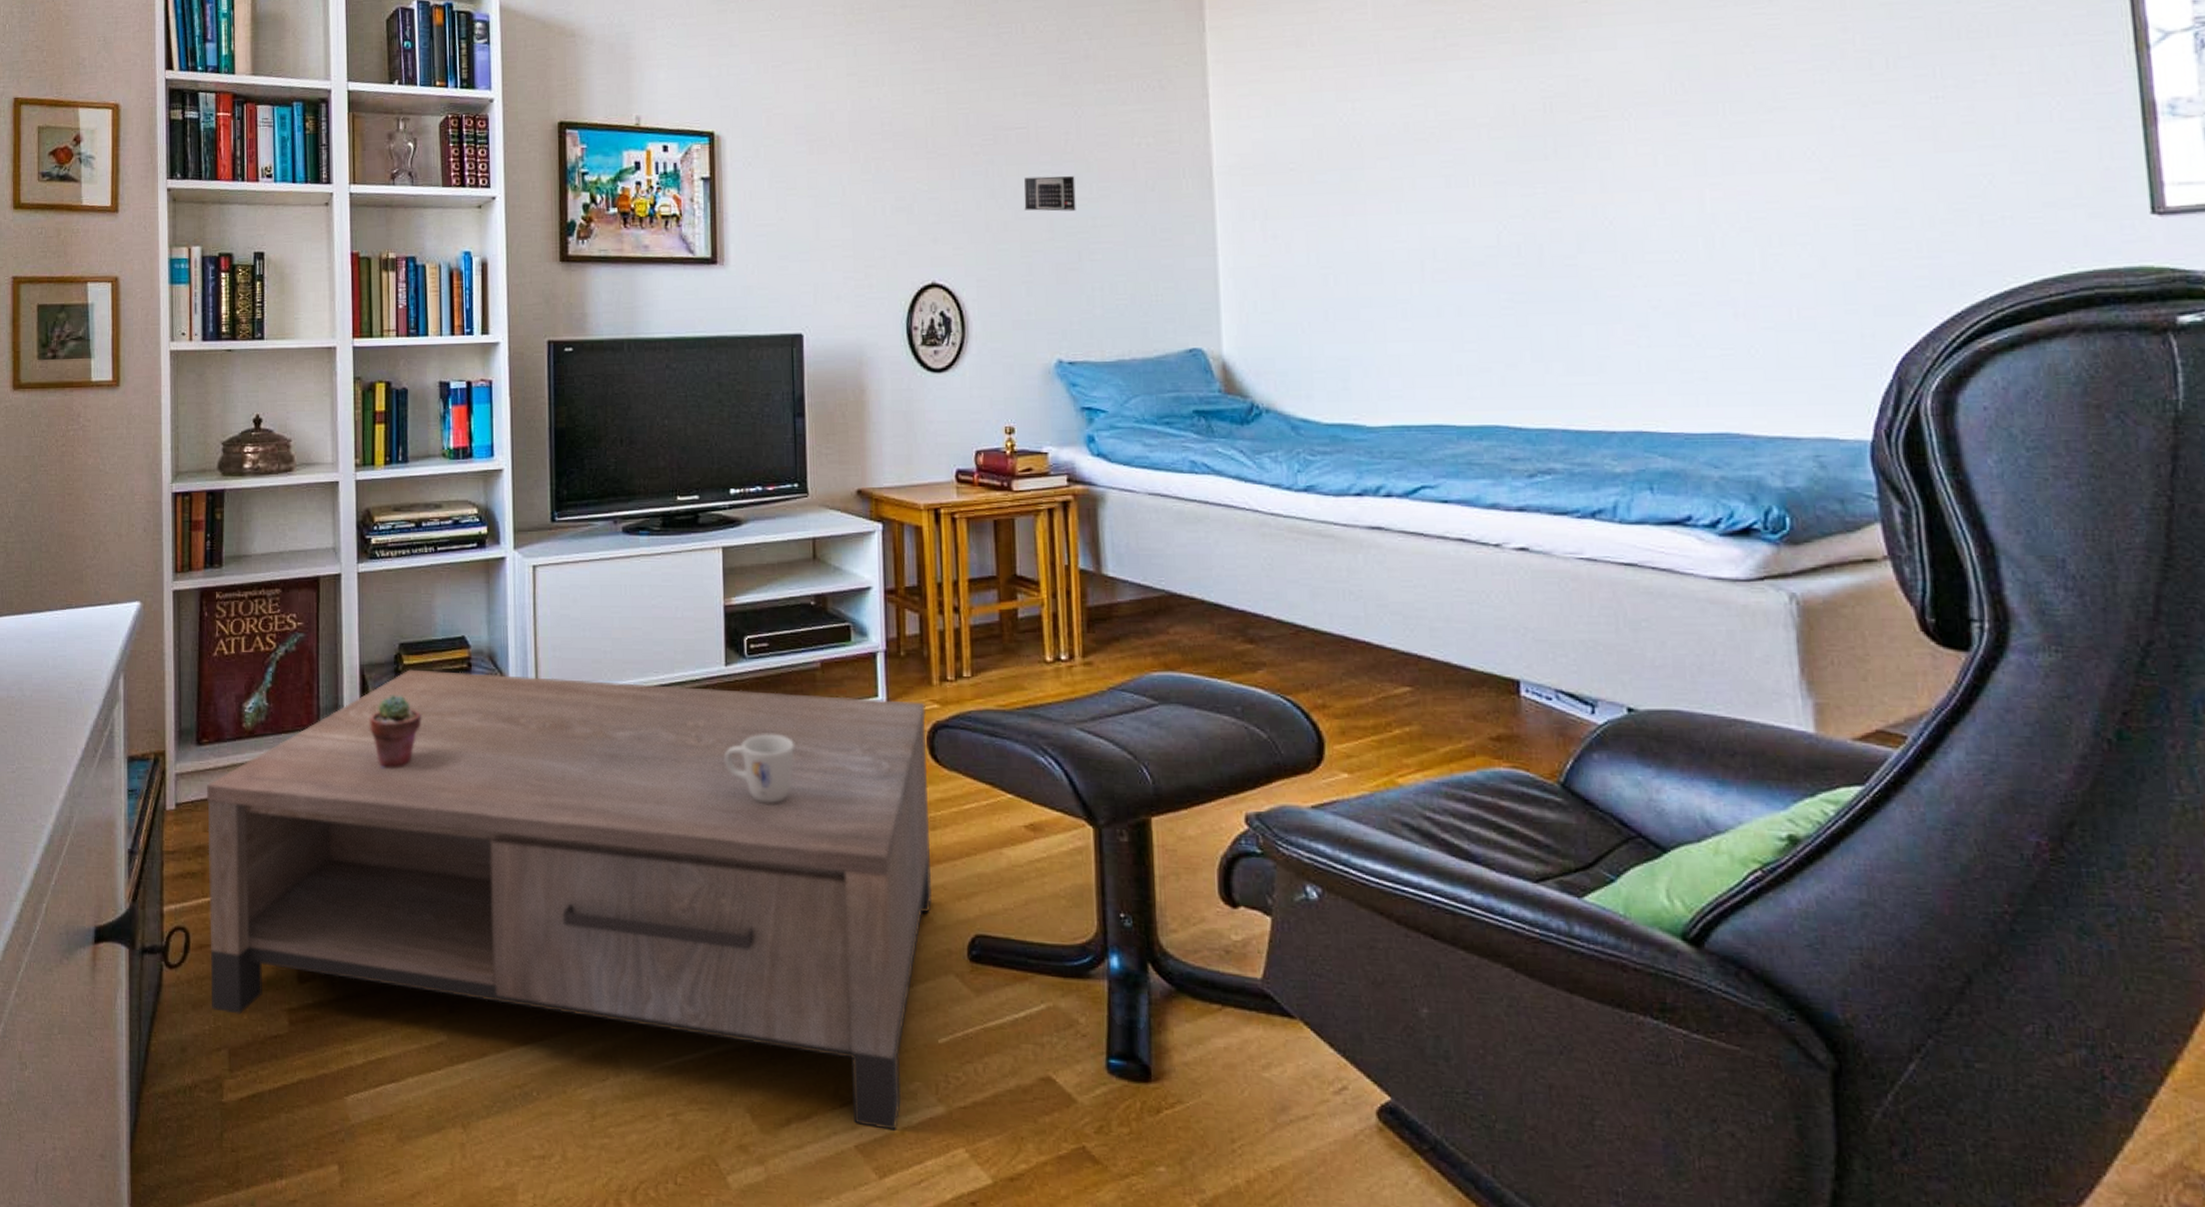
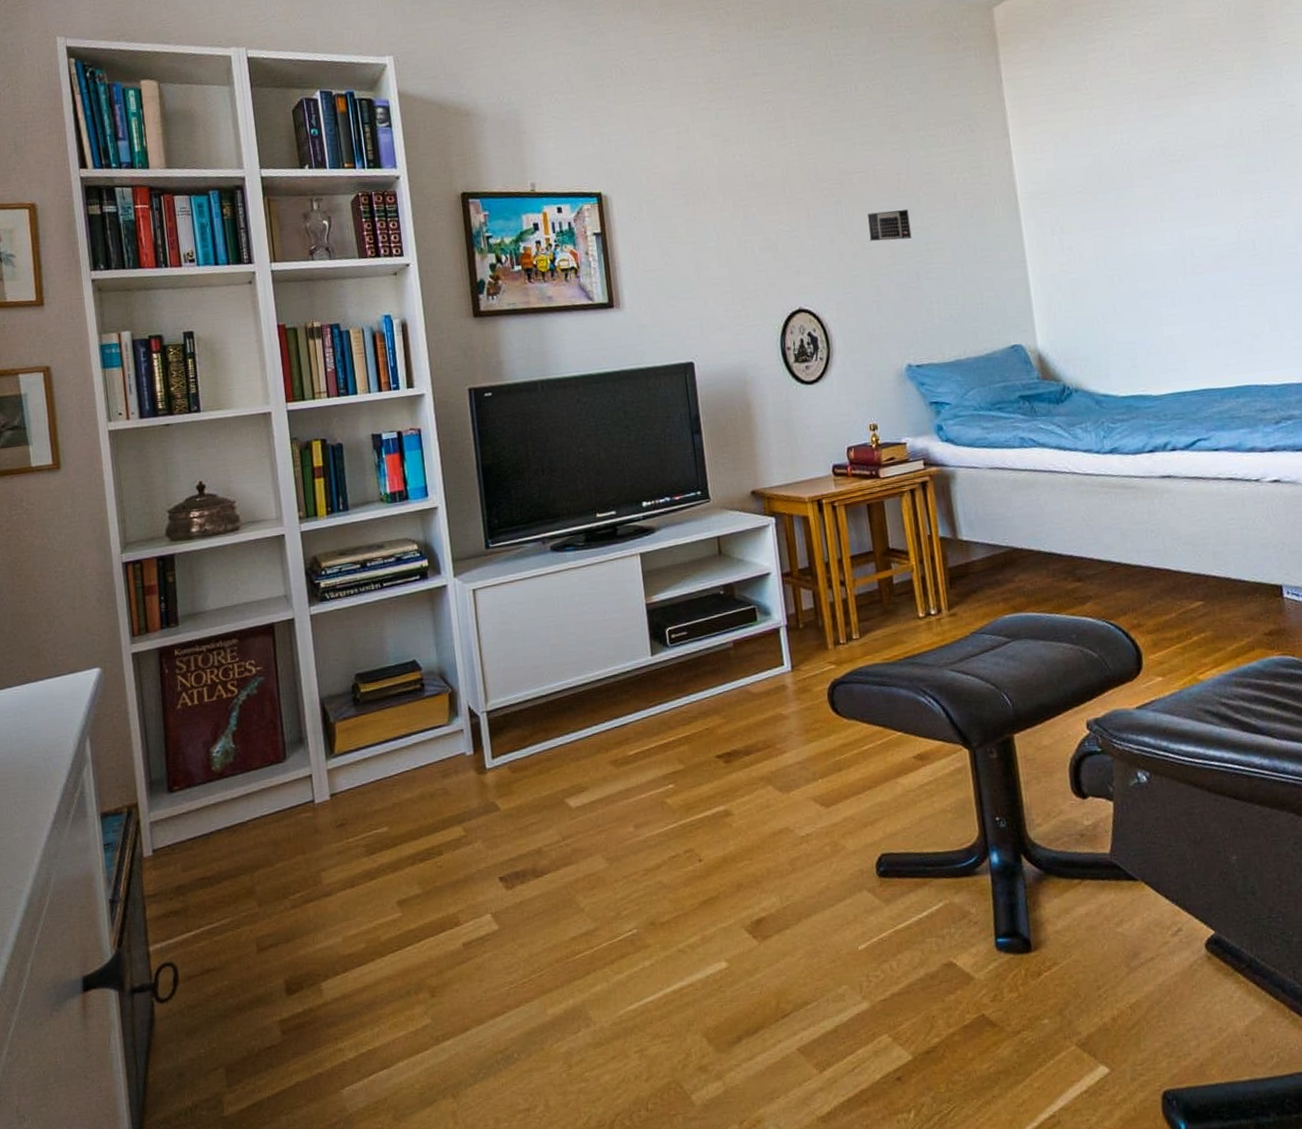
coffee table: present [207,669,932,1131] -> none [182,665,843,1035]
potted succulent: present [370,695,422,769] -> none [333,721,382,789]
mug: present [724,734,794,804] -> none [657,709,718,770]

